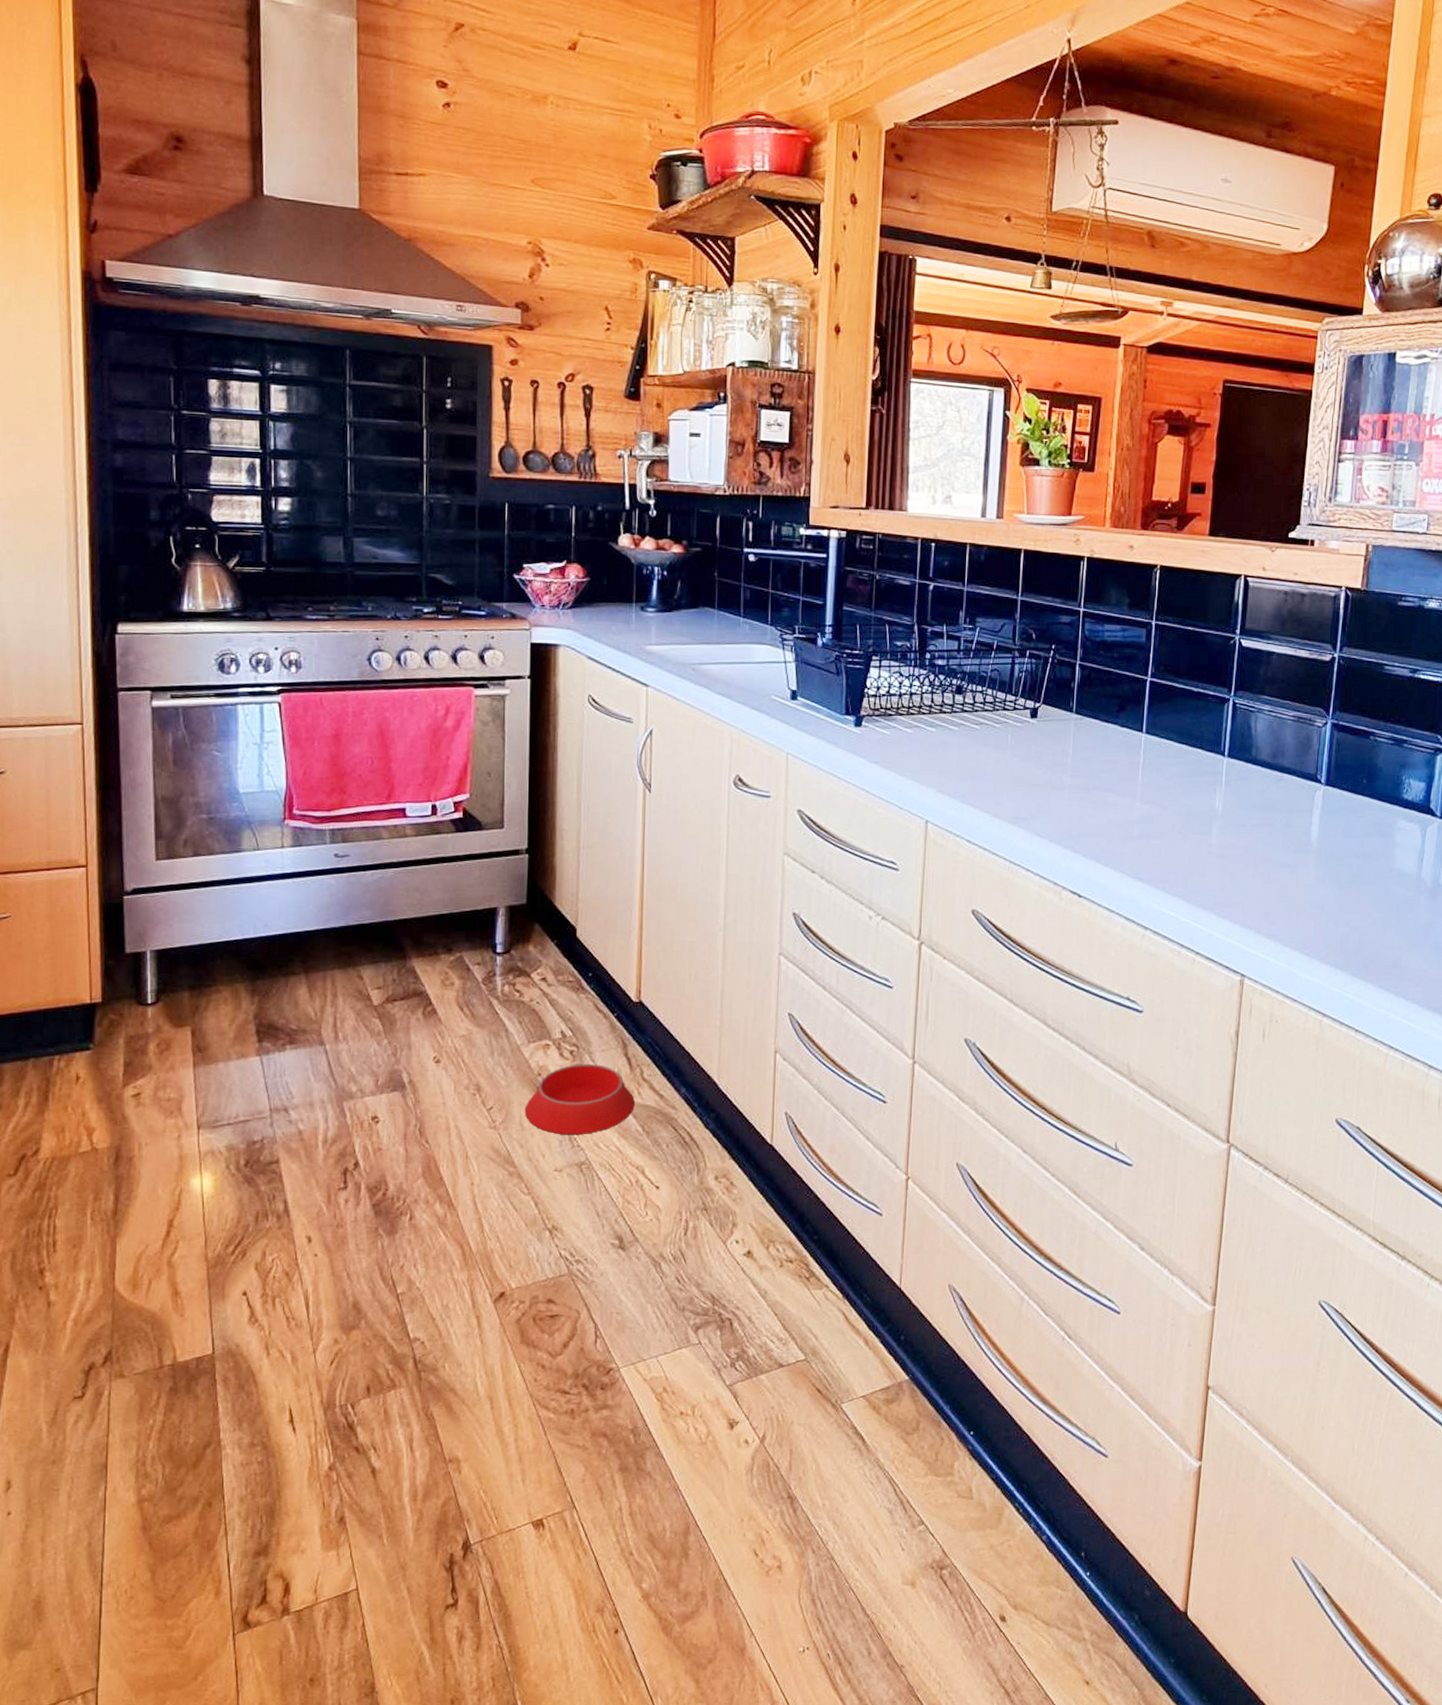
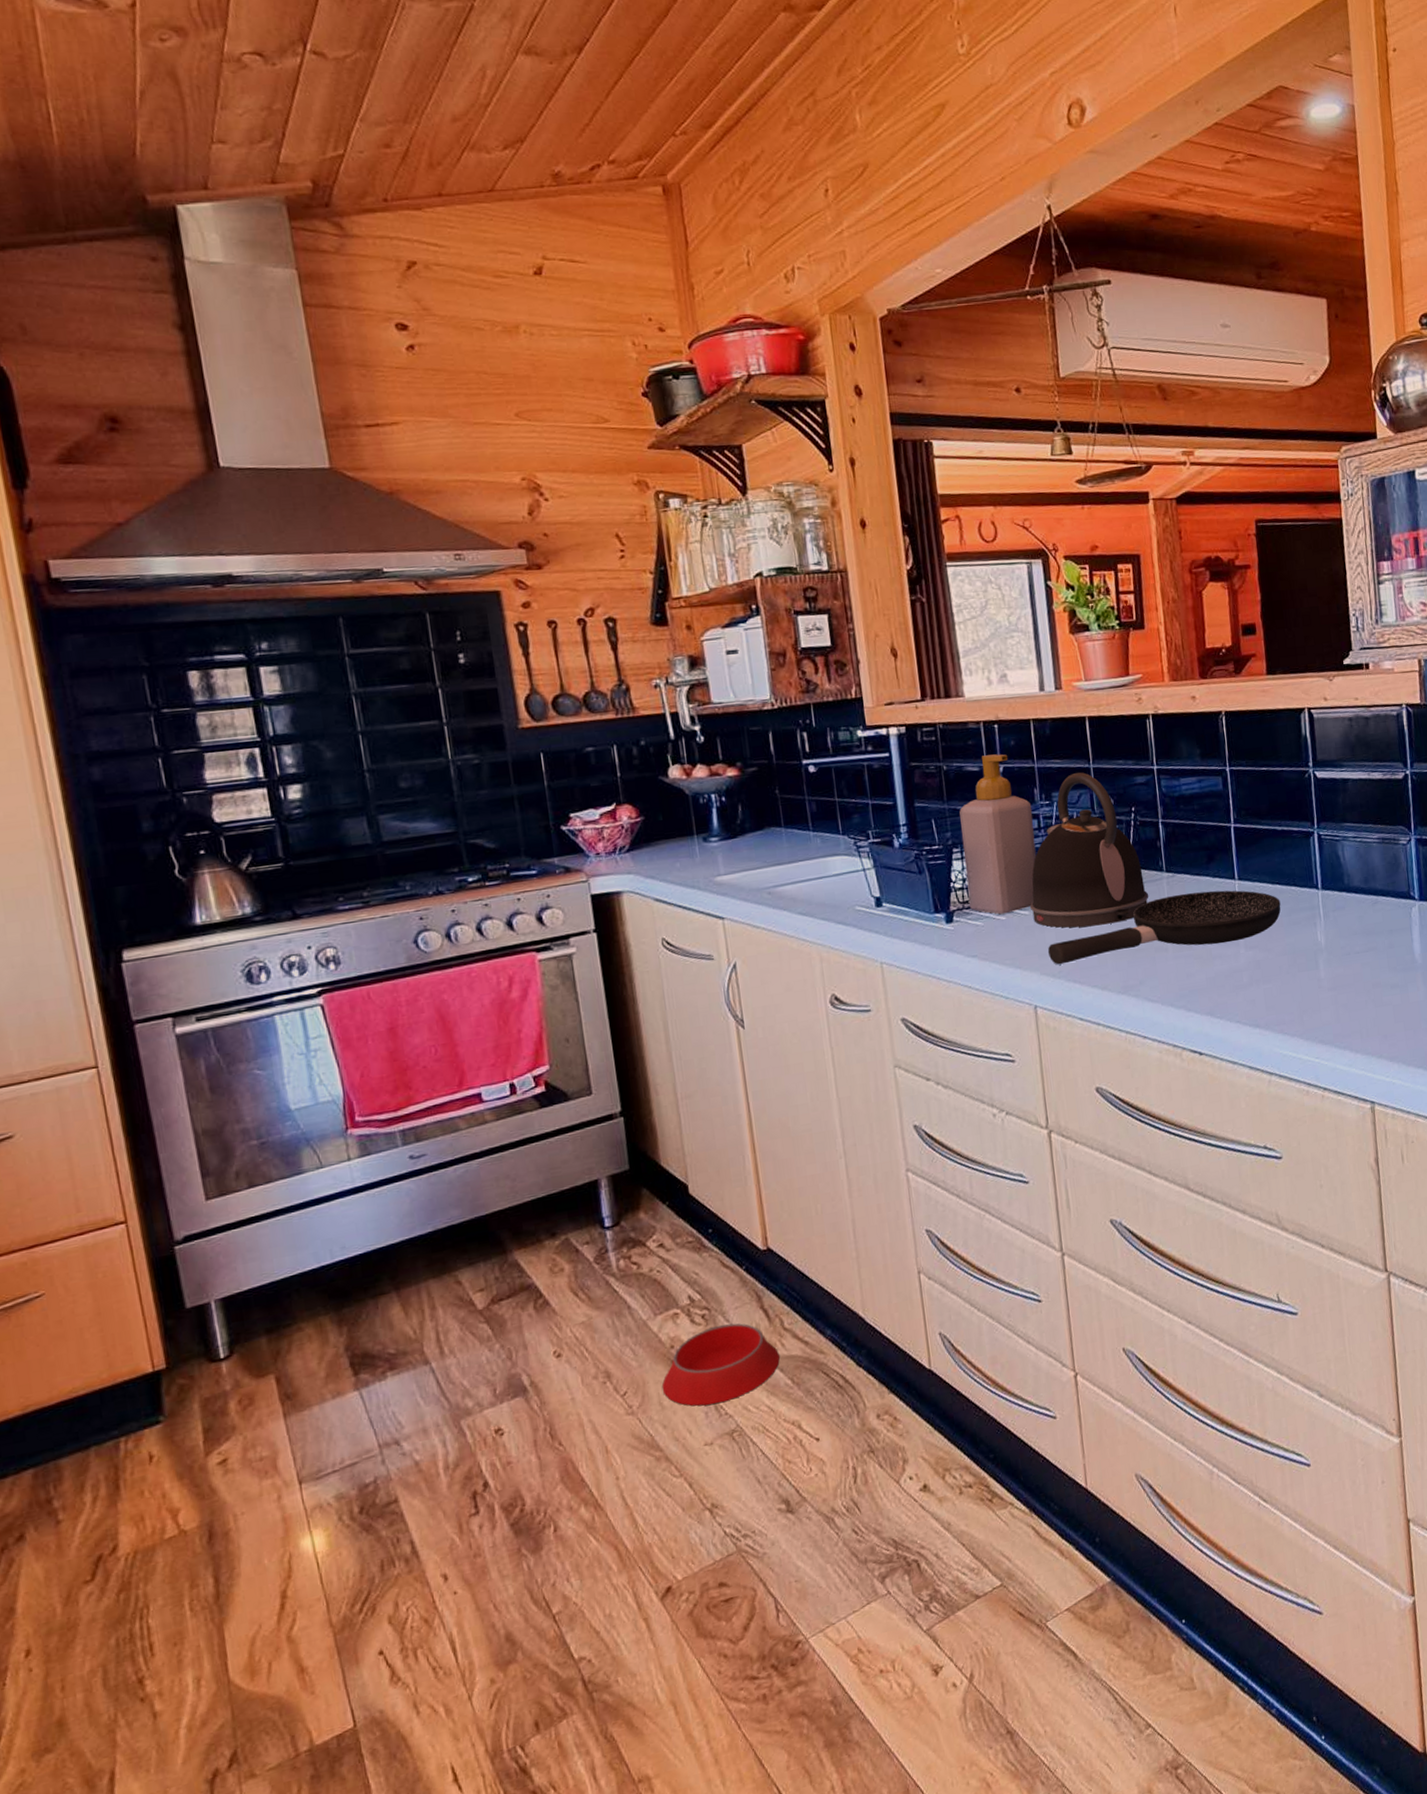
soap bottle: none [880,571,955,727] -> present [959,754,1037,914]
kettle: none [938,603,1055,755] -> present [1030,772,1149,928]
frying pan: none [947,737,1184,793] -> present [1047,890,1281,965]

